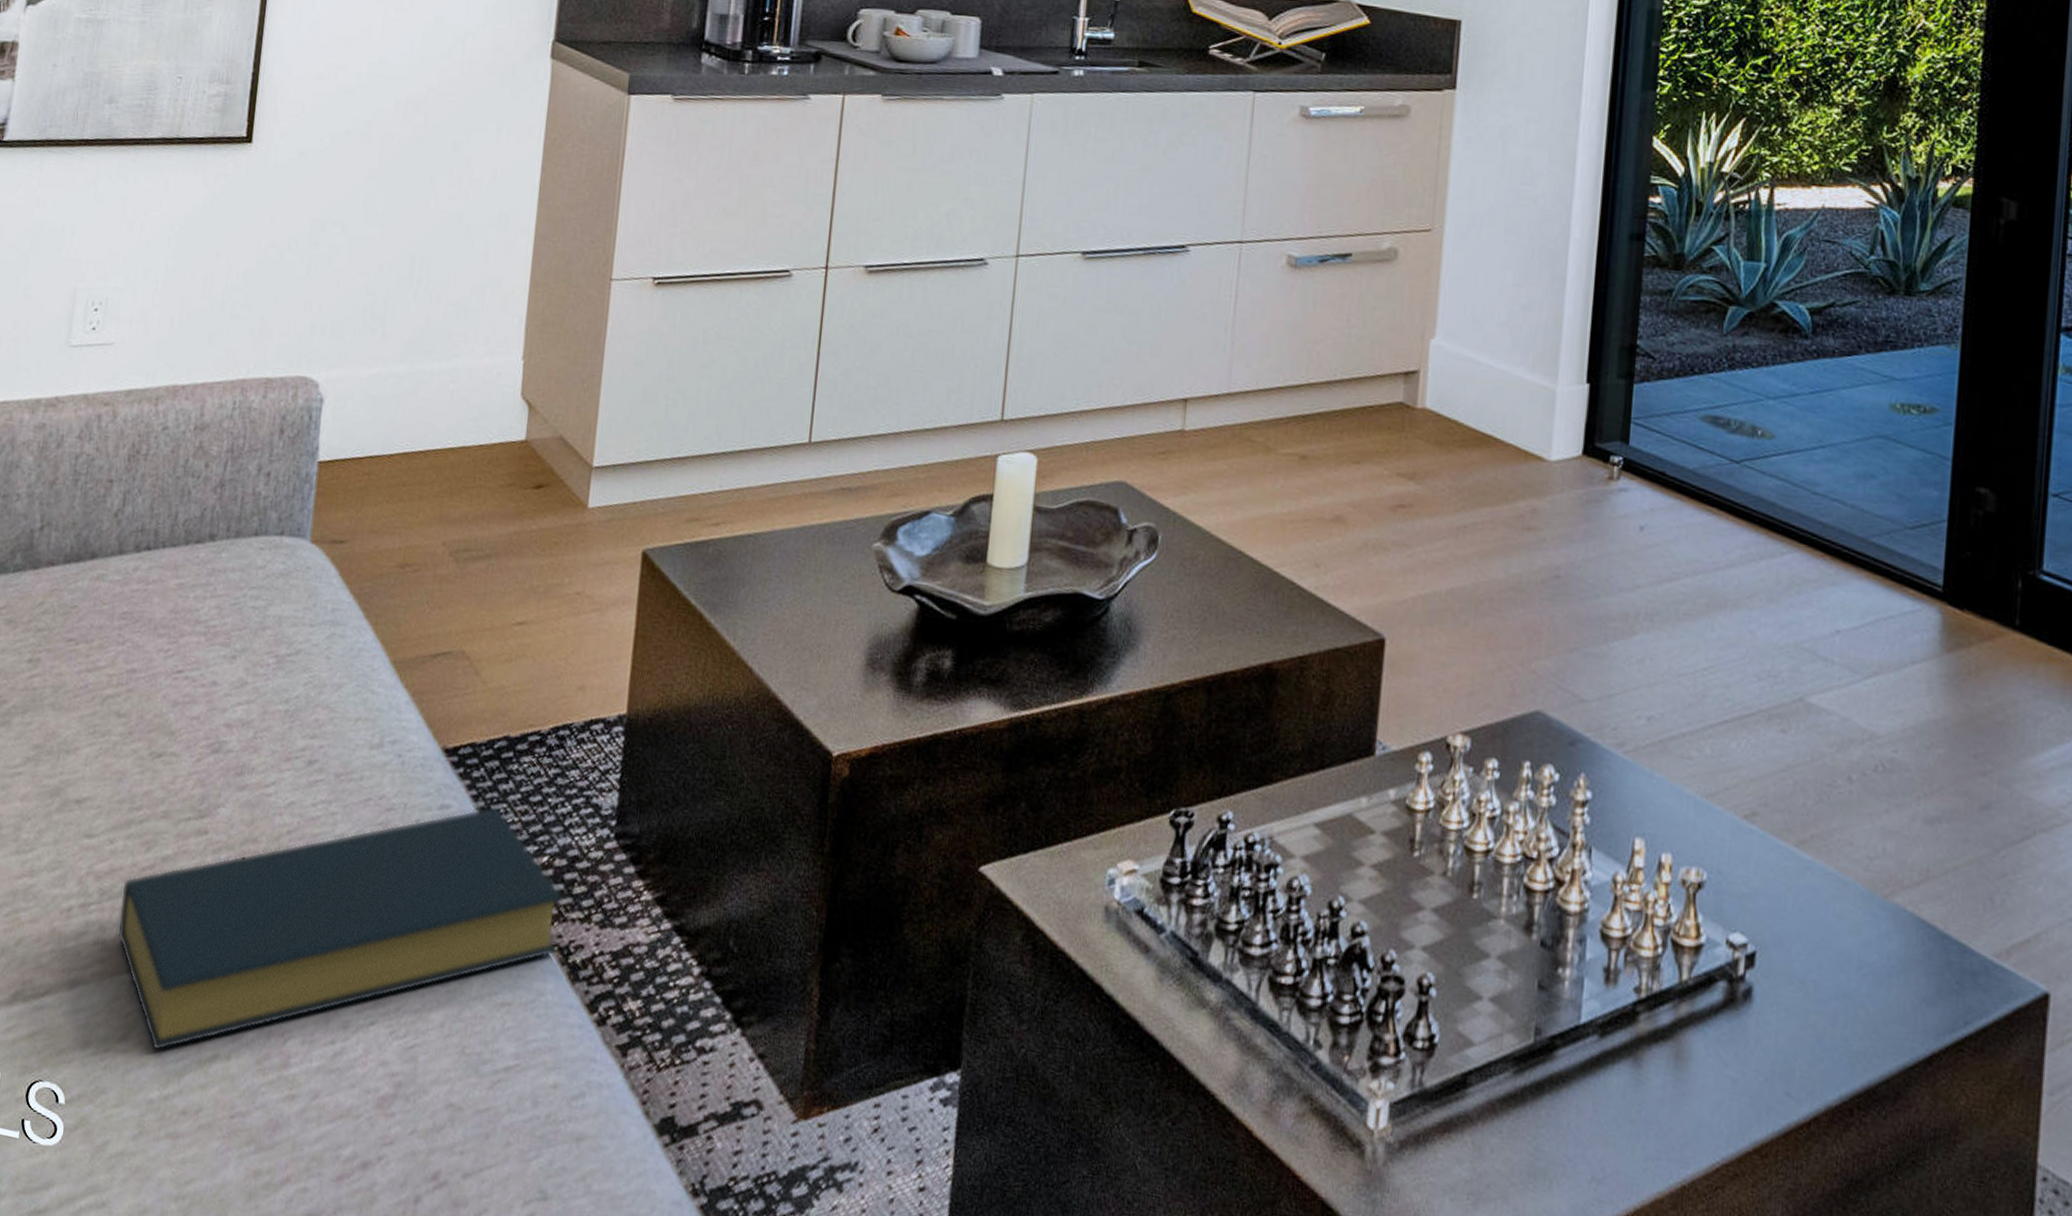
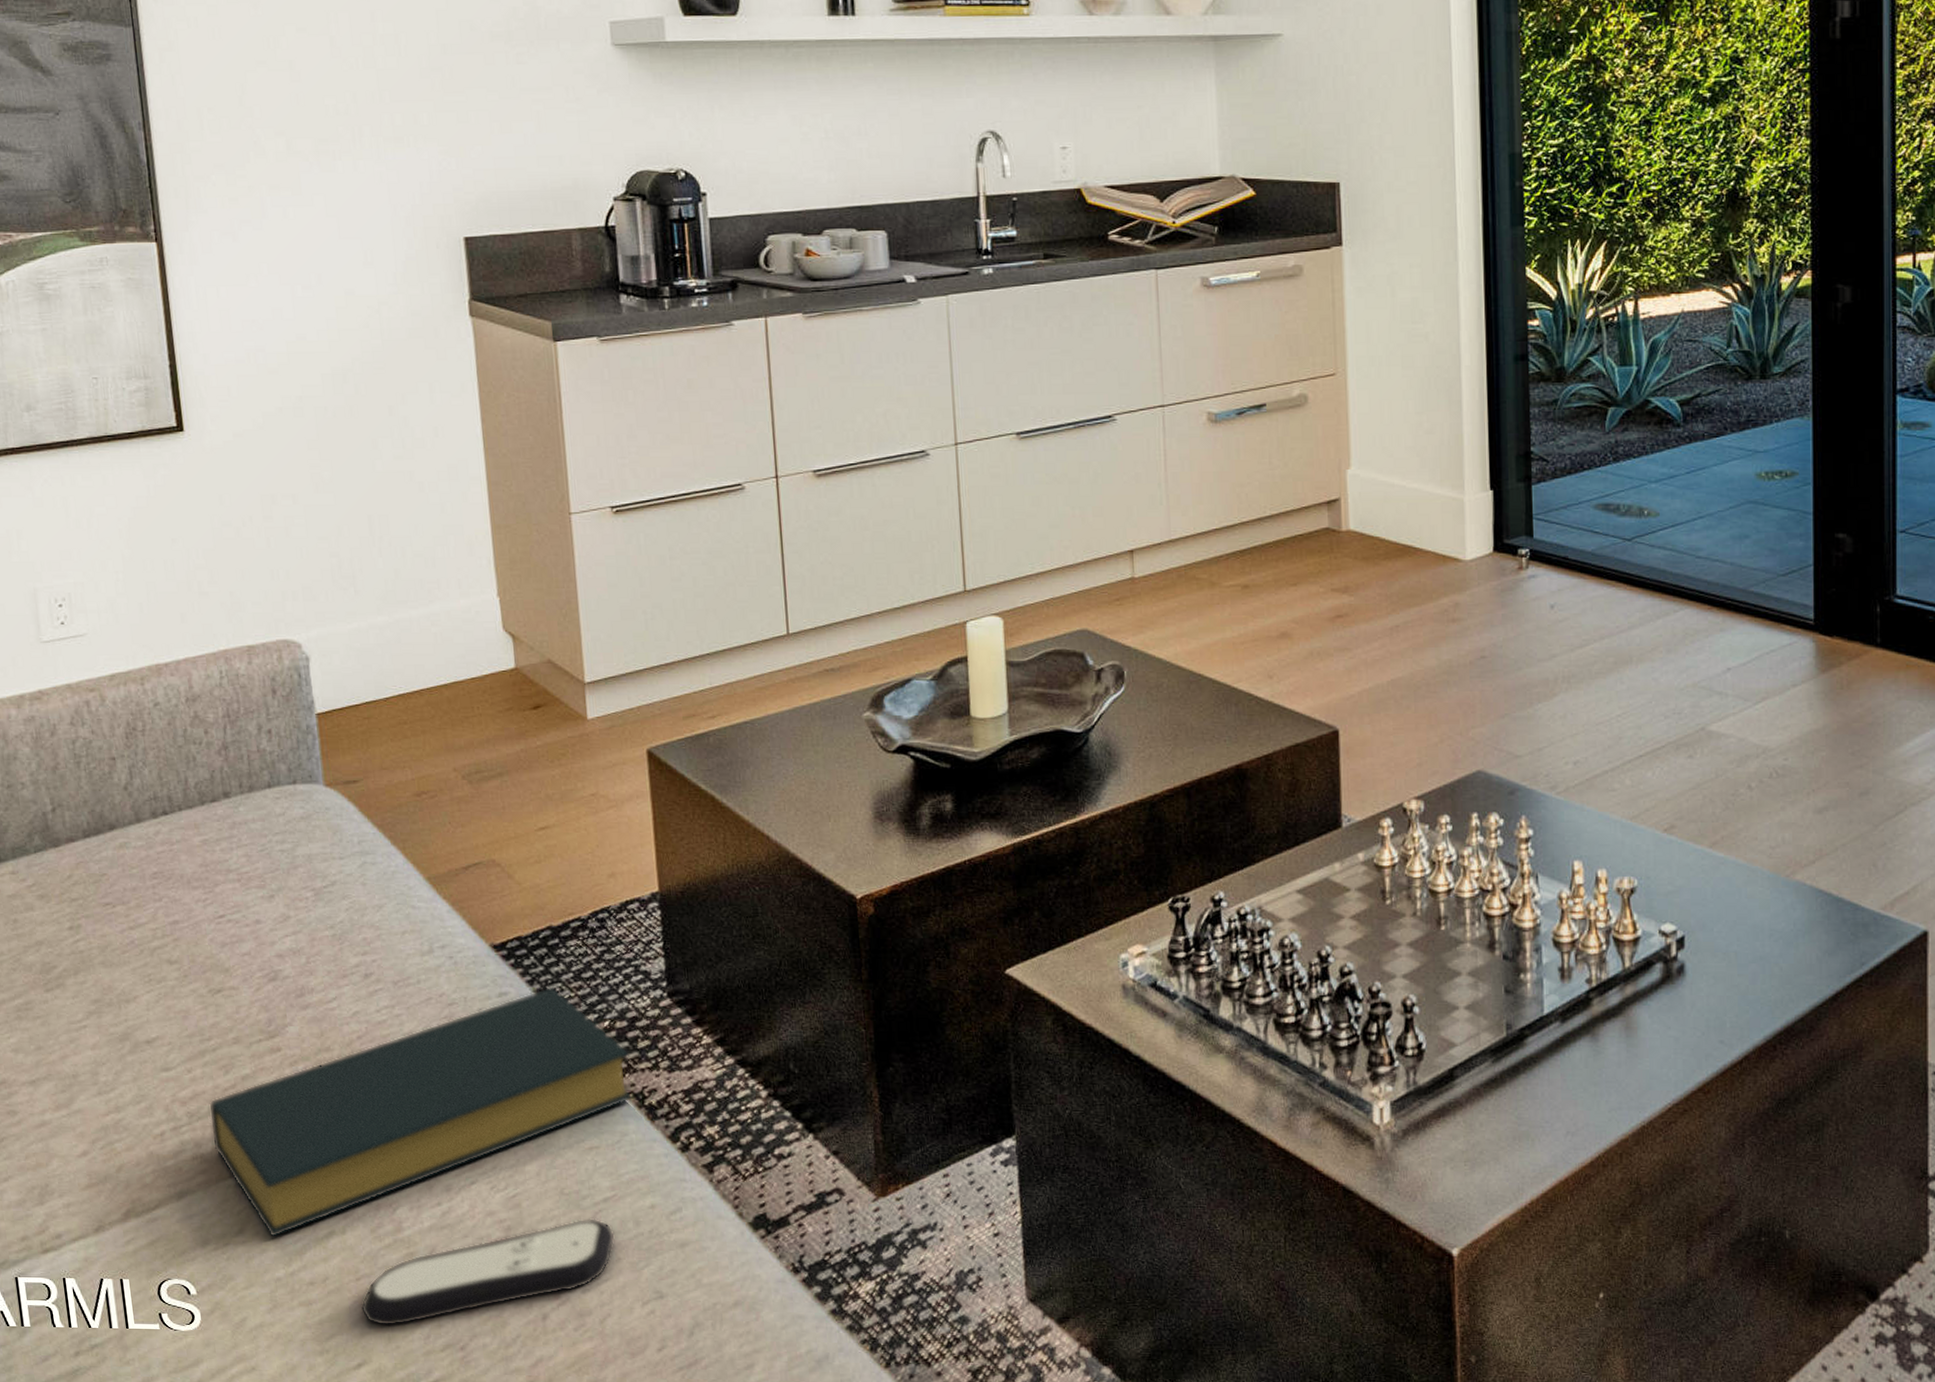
remote control: none [227,1087,509,1182] -> present [360,1218,615,1327]

